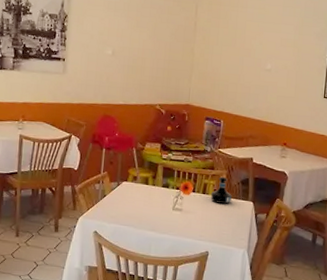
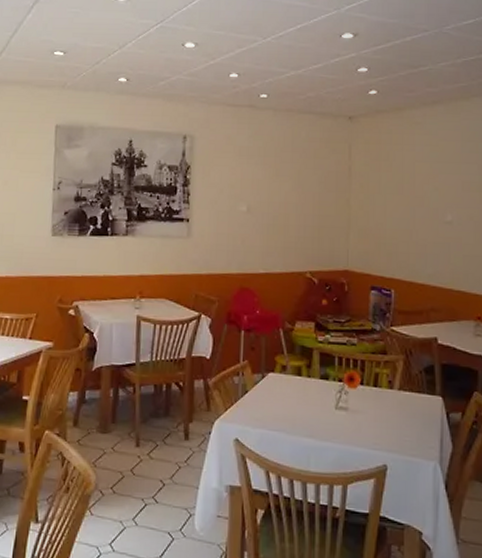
tequila bottle: present [210,176,232,205] -> none [384,363,413,401]

